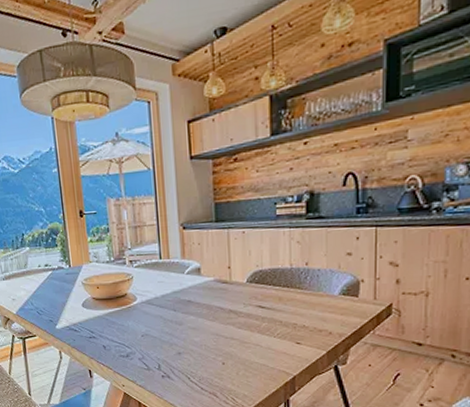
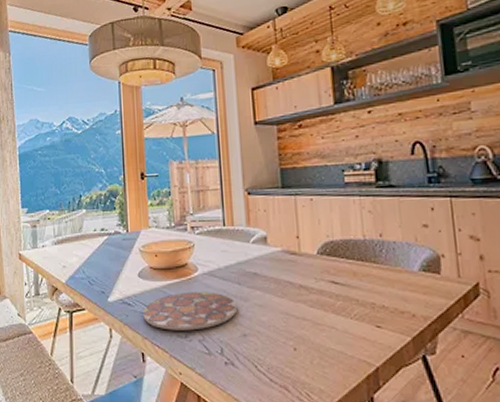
plate: none [88,318,173,351] -> present [143,291,238,331]

